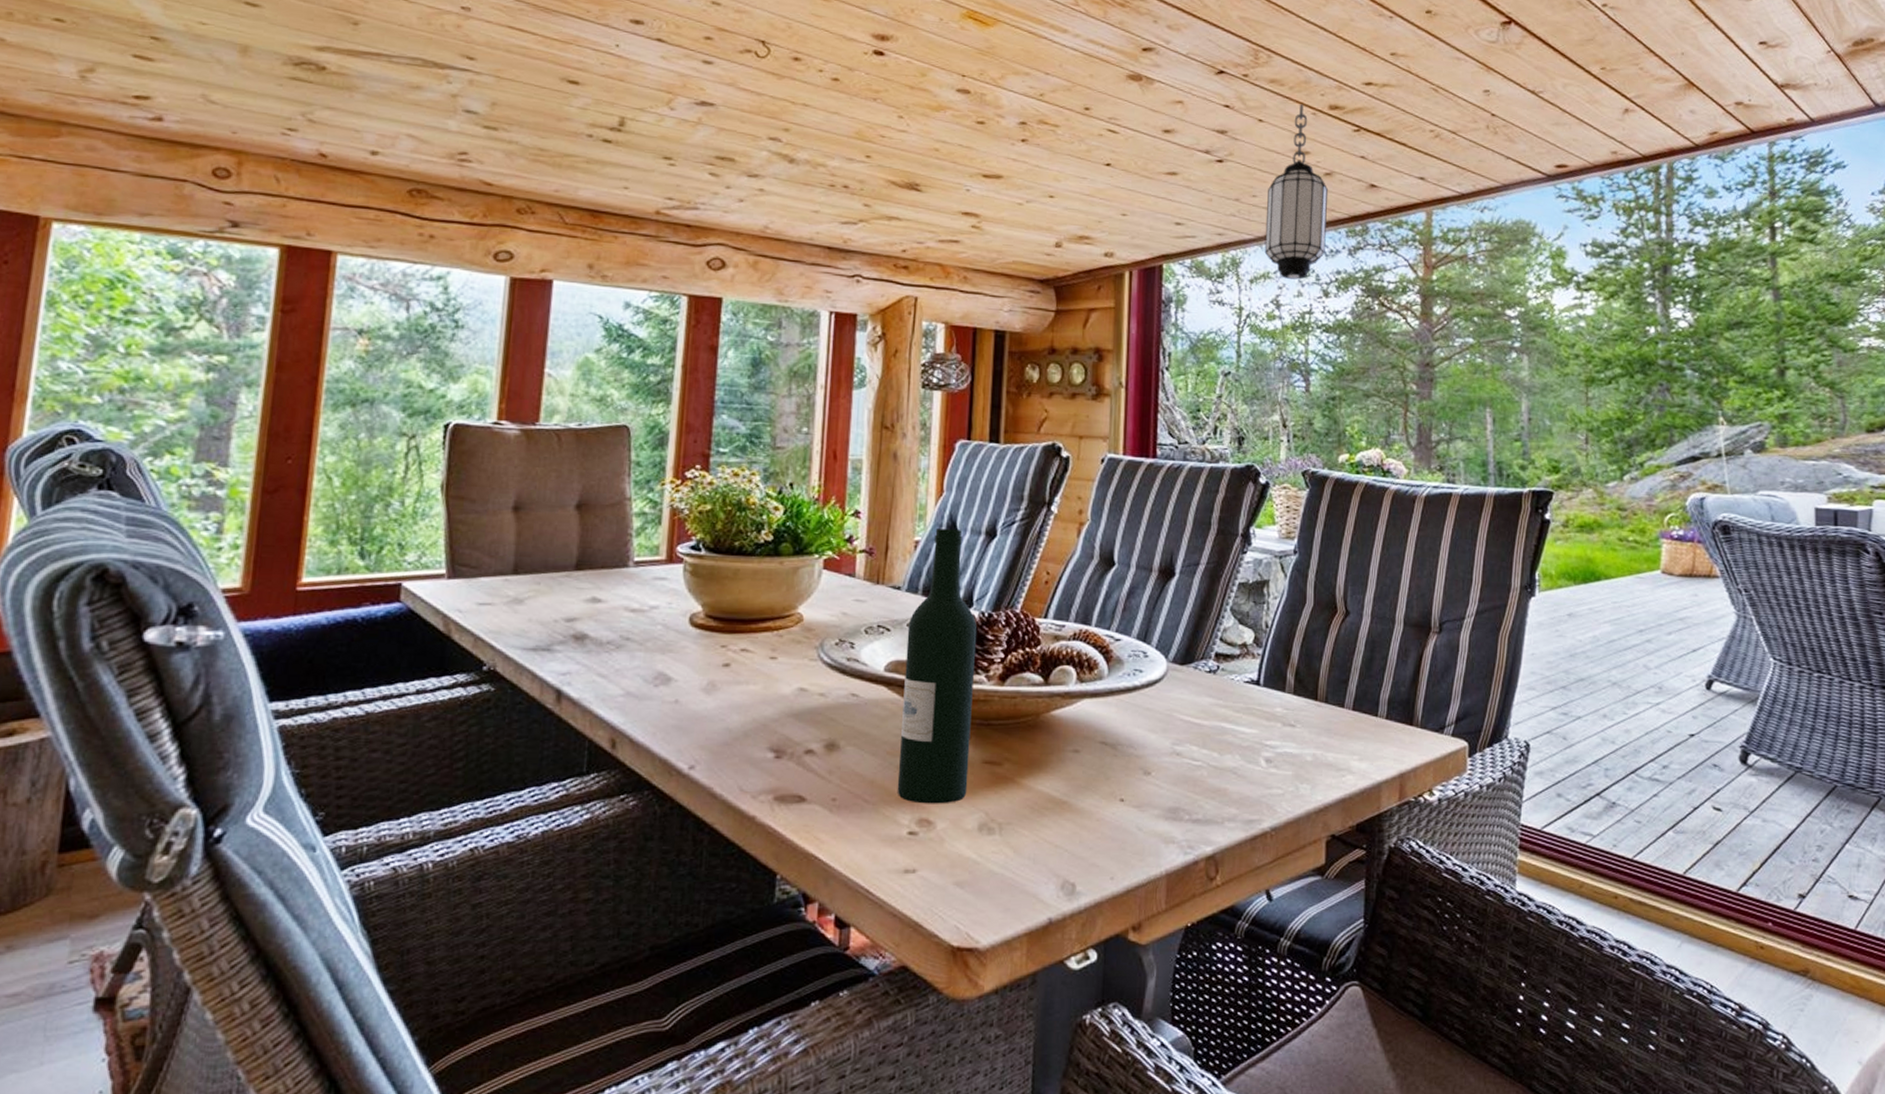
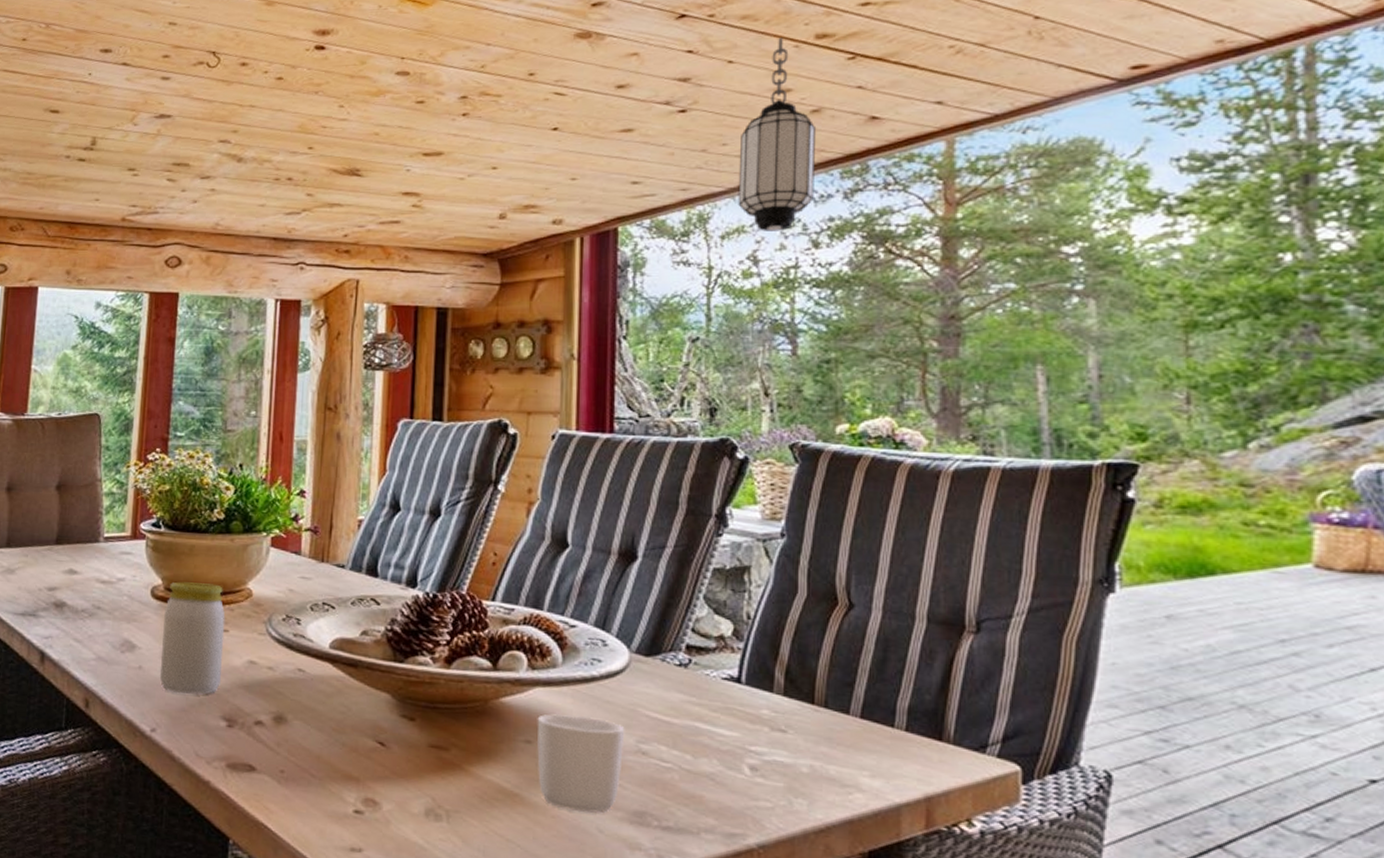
jar: none [699,608,774,728] -> present [159,582,225,696]
wine bottle: present [897,529,977,804] -> none [342,508,422,786]
mug: none [1084,723,1162,814] -> present [537,714,625,813]

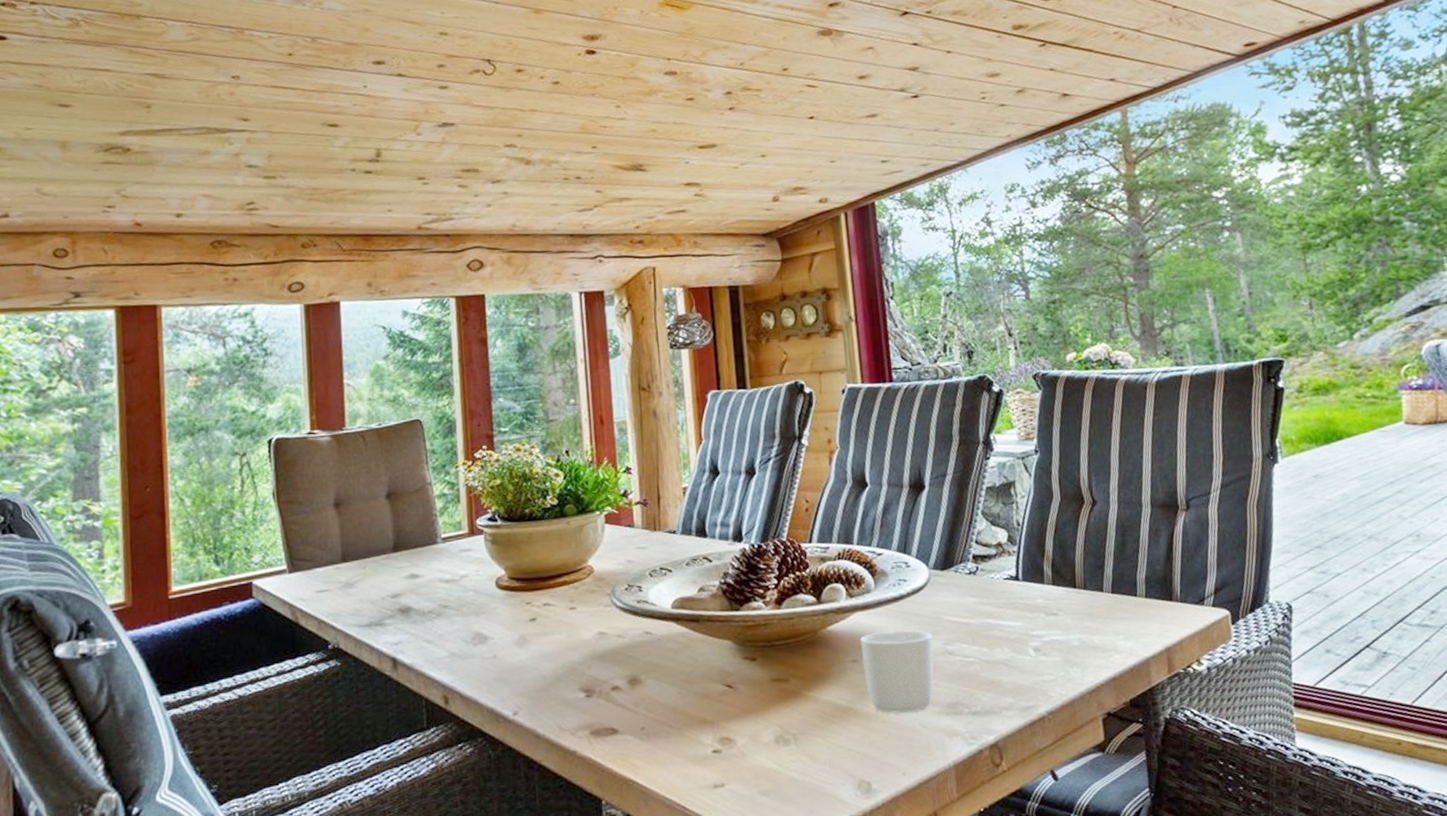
jar: present [159,582,225,696] -> none [511,566,574,675]
hanging lantern: present [738,37,817,231] -> none [964,29,1028,197]

